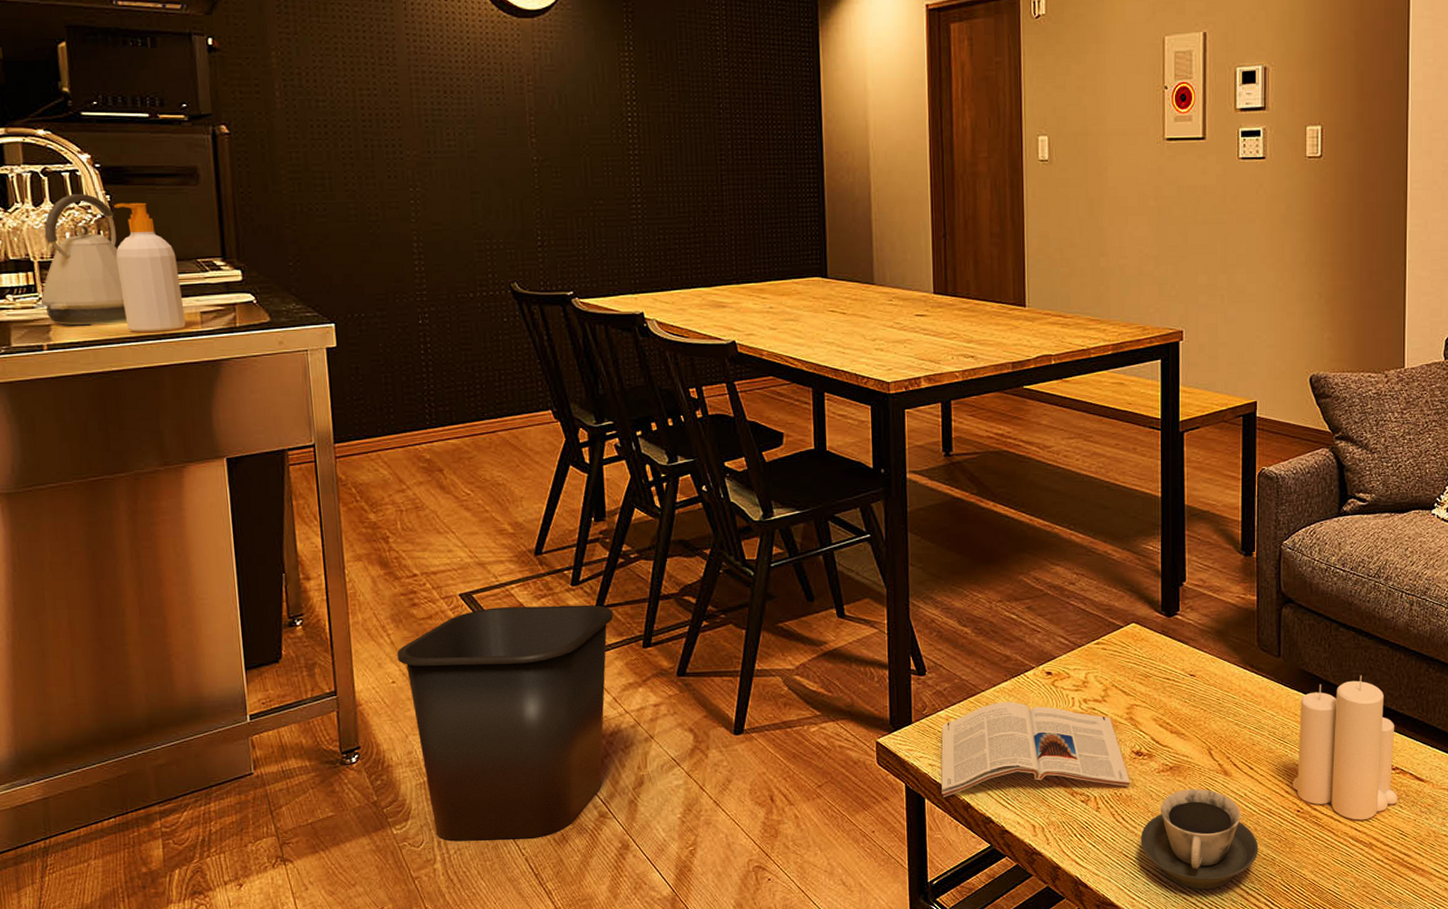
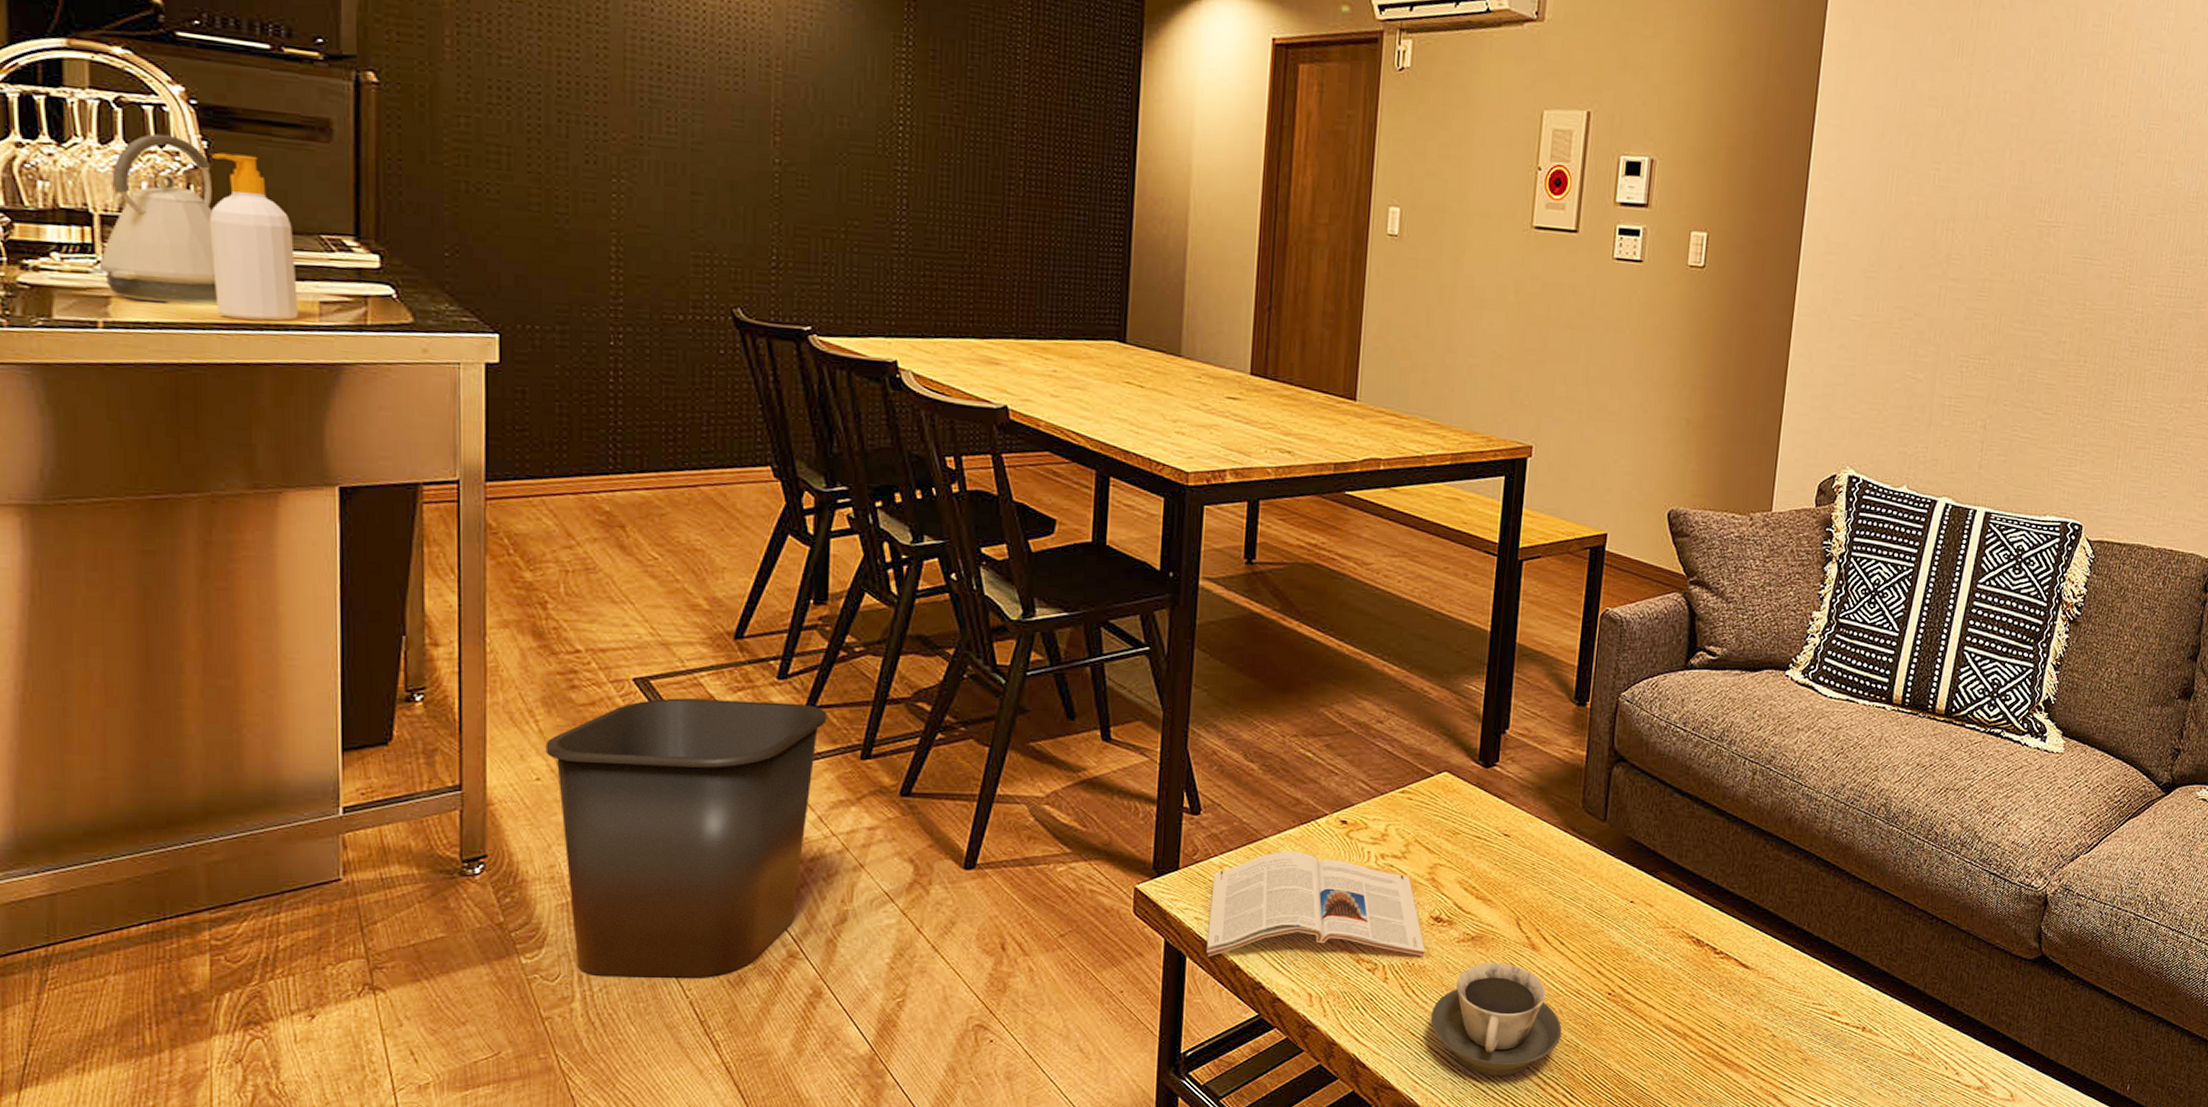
candle: present [1292,675,1398,821] -> none [1605,848,1724,1008]

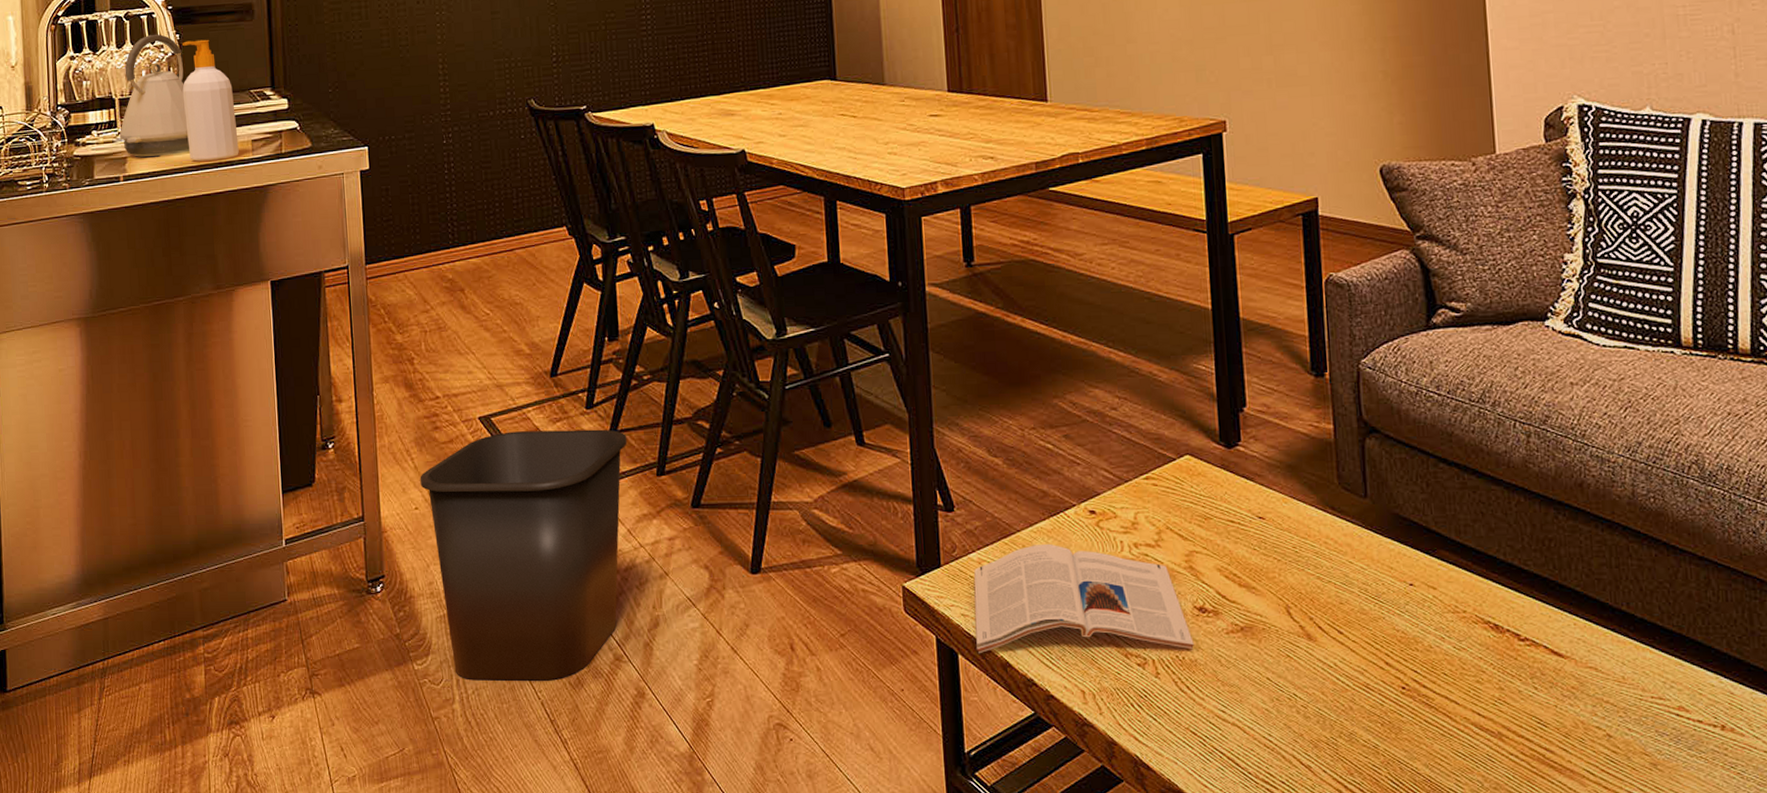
cup: present [1430,963,1562,1077] -> none [1210,655,1357,781]

